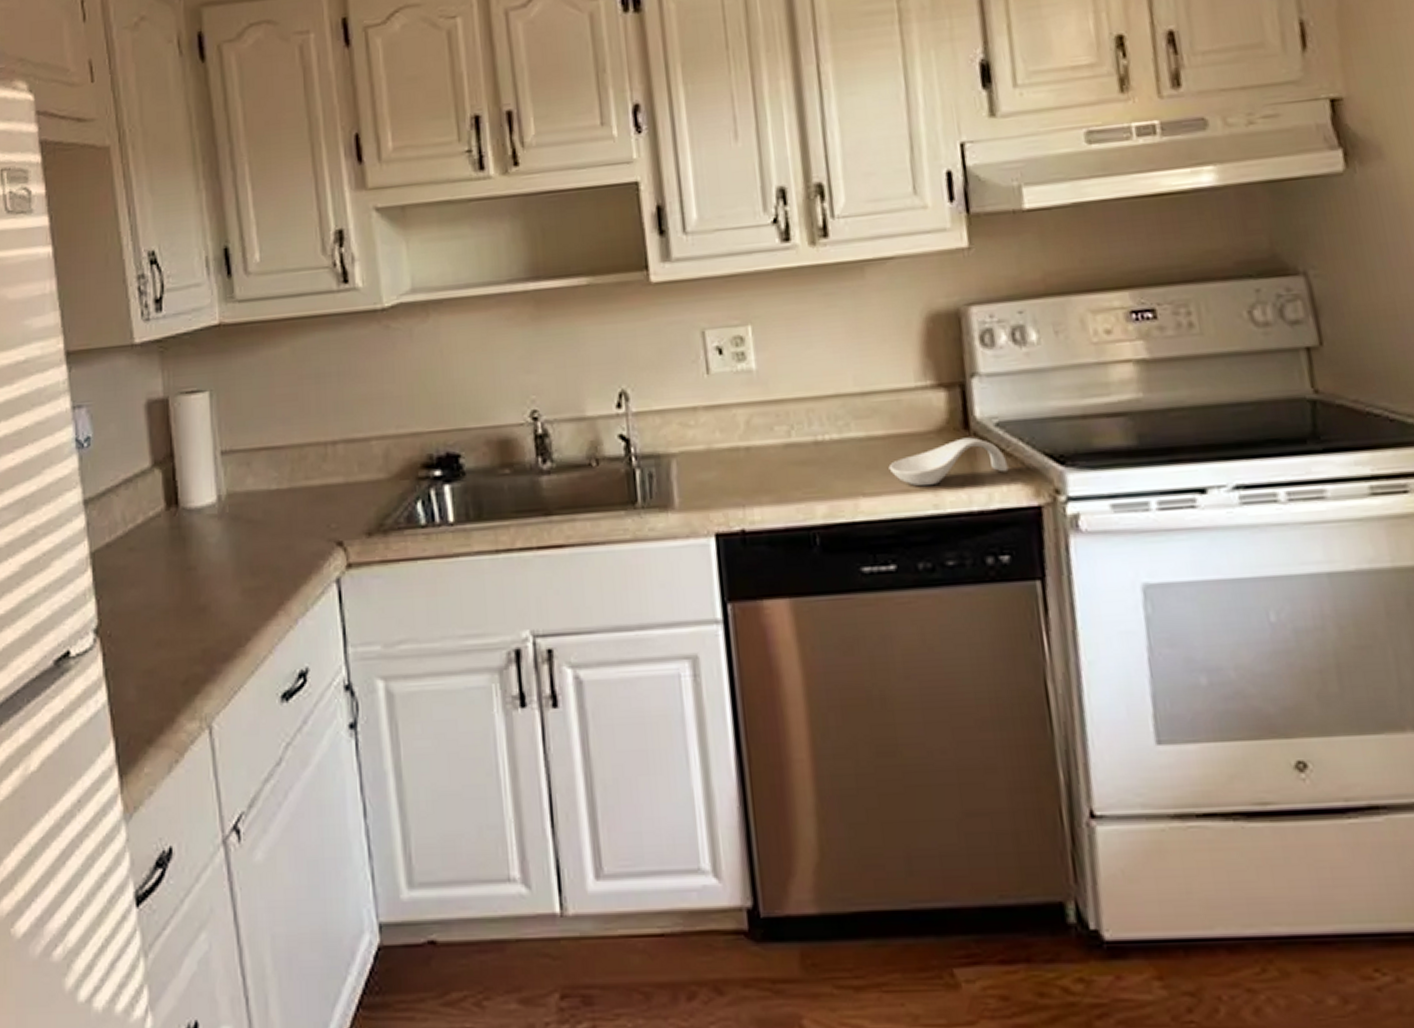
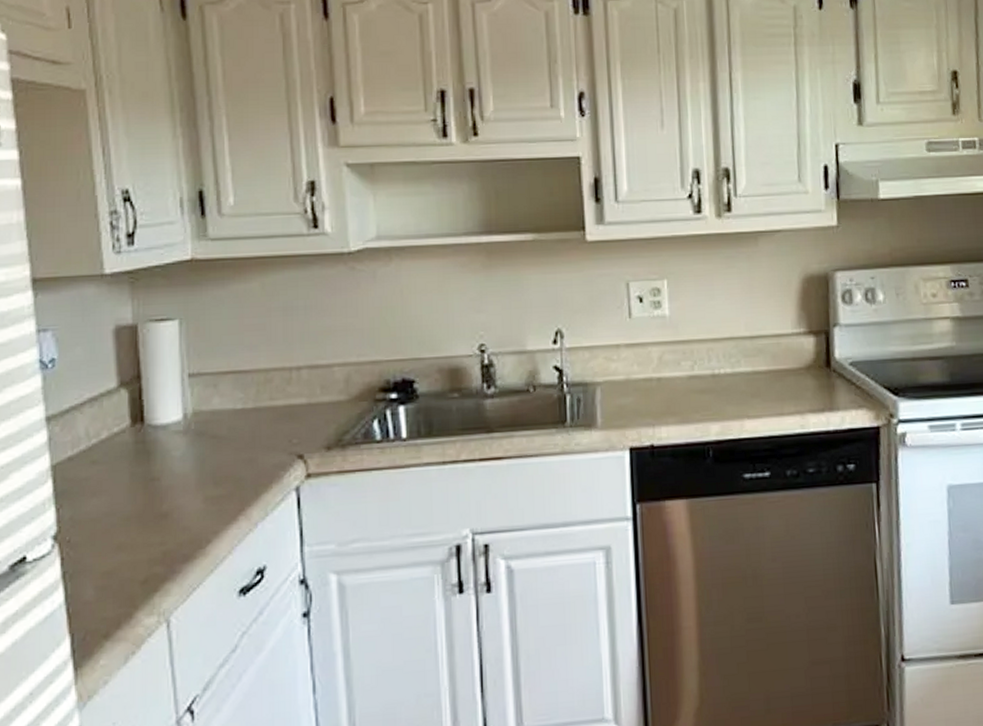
spoon rest: present [888,437,1009,487] -> none [768,373,857,411]

